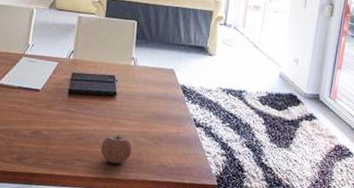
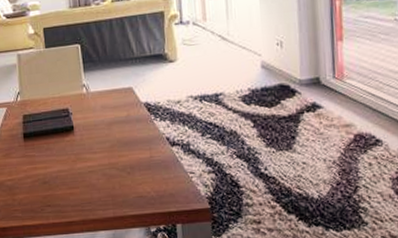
apple: present [101,135,133,165] -> none [69,171,104,204]

